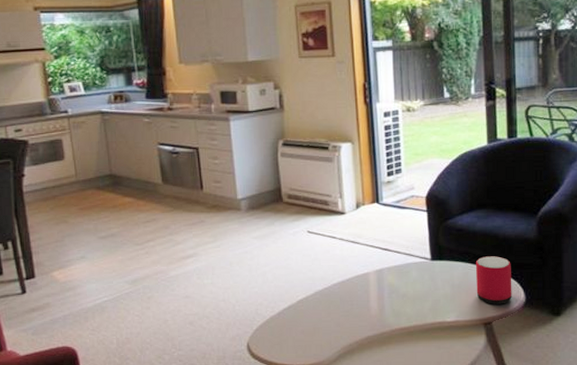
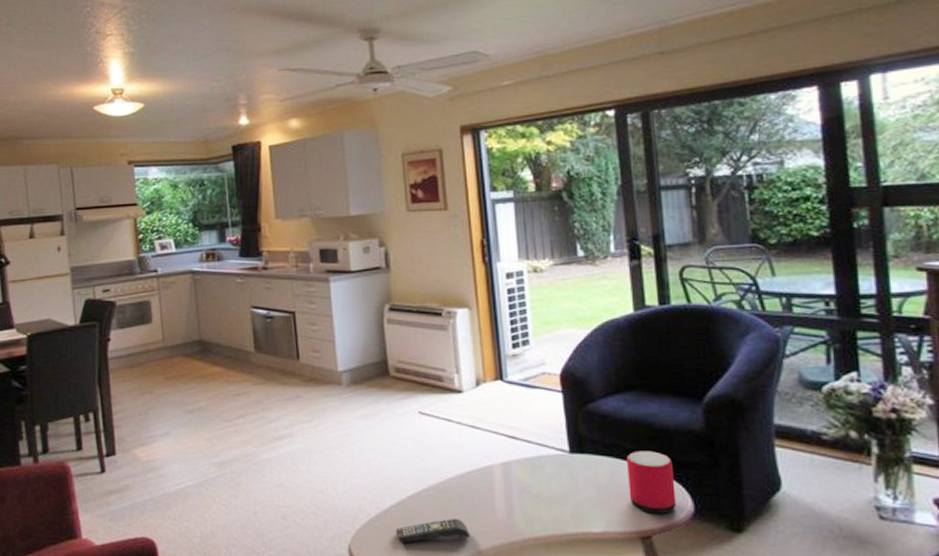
remote control: none [287,316,349,338] -> present [395,518,471,543]

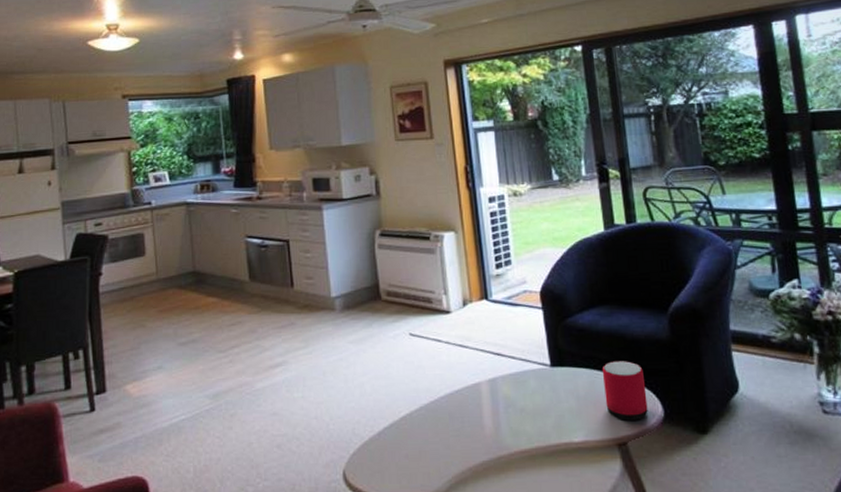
remote control: present [395,518,471,543] -> none [389,436,461,465]

